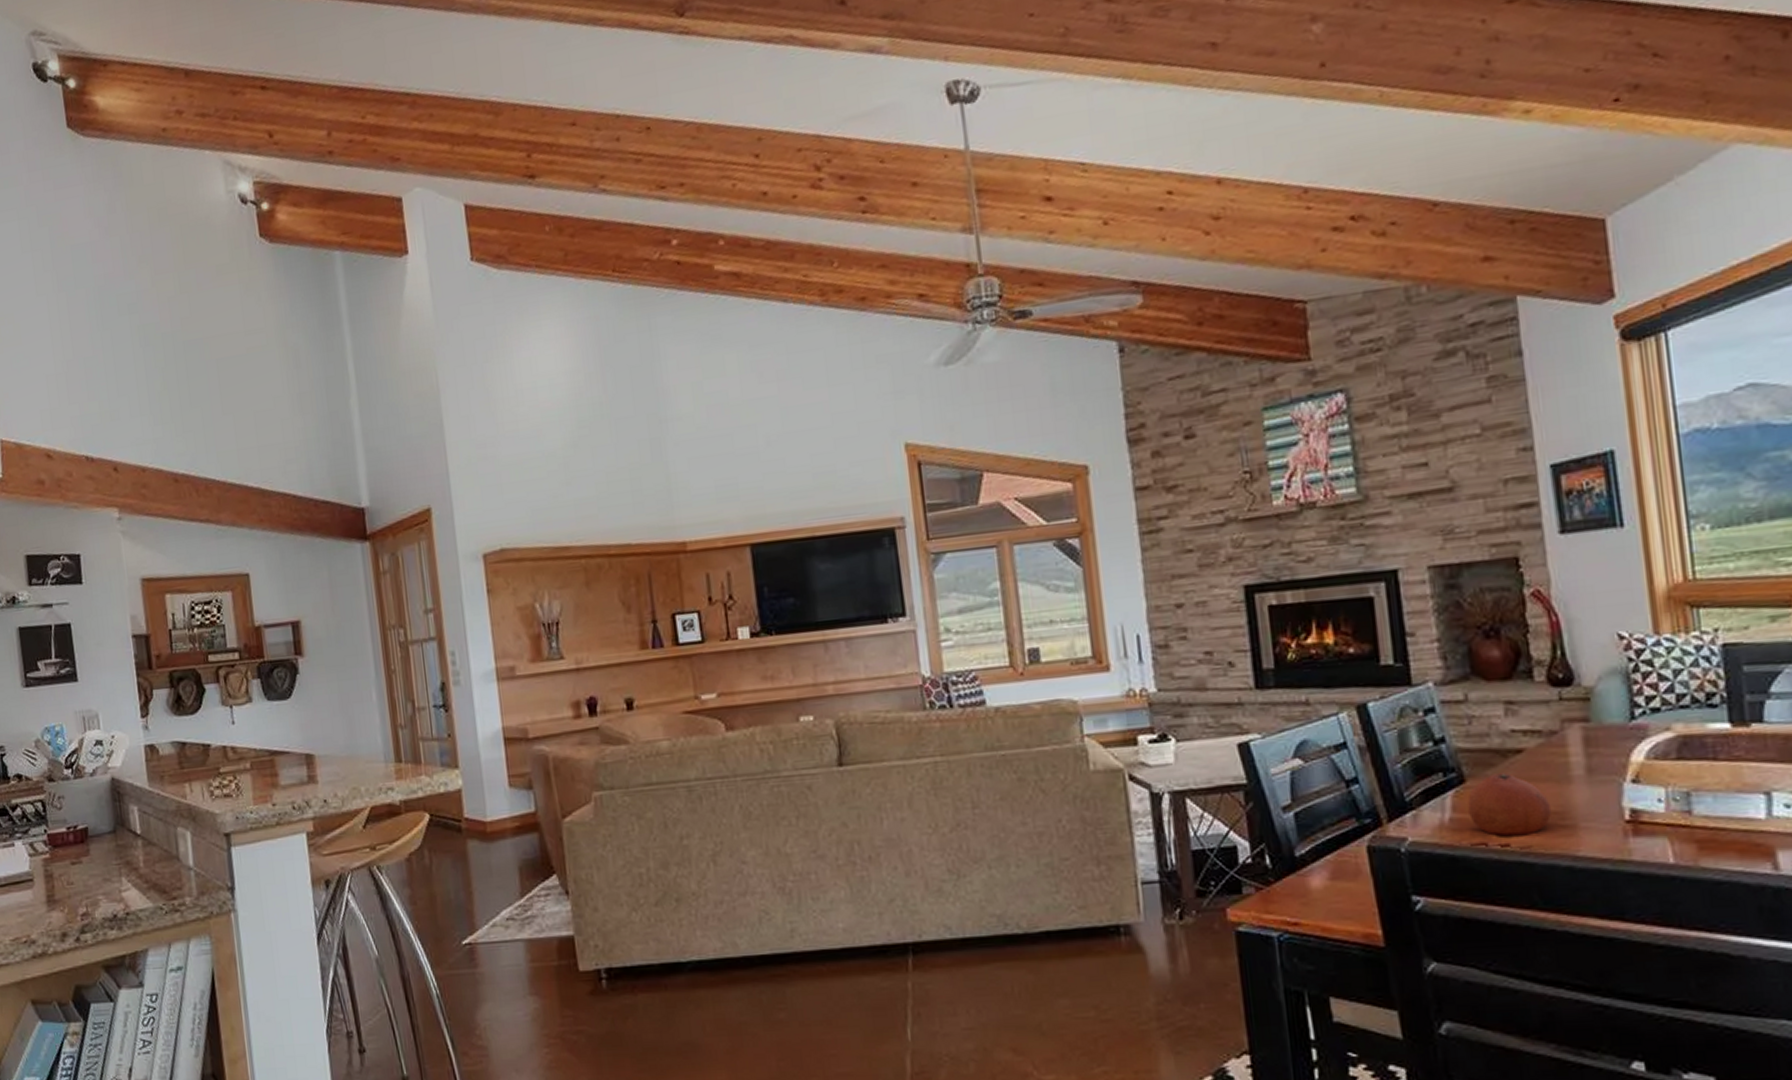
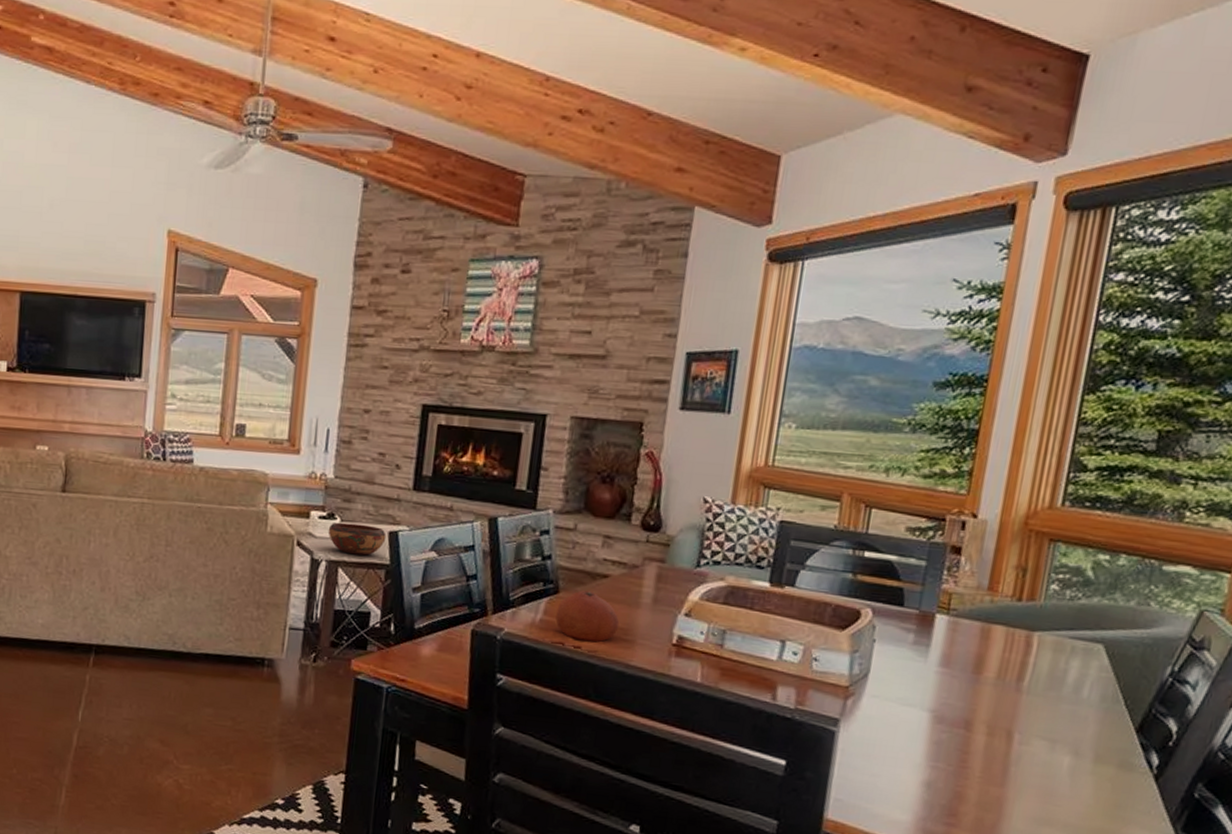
decorative bowl: none [1163,740,1236,780] -> present [328,522,386,556]

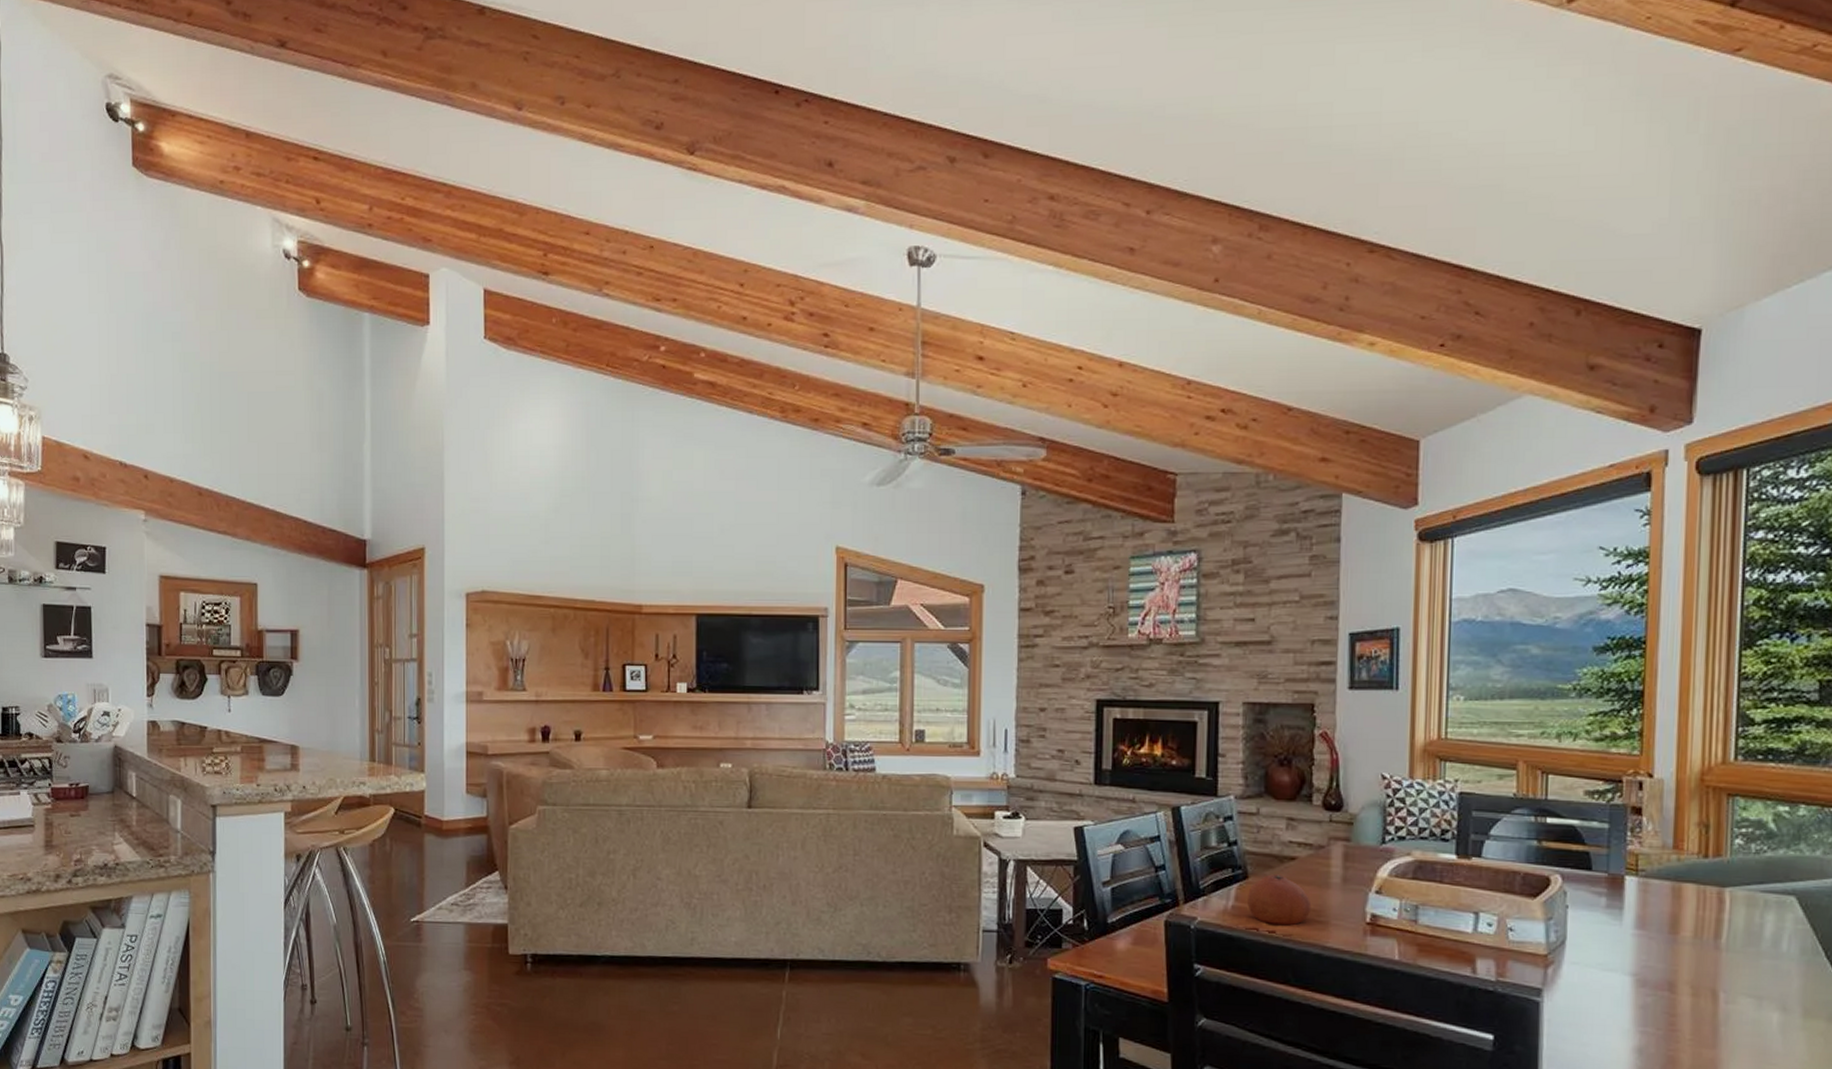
decorative bowl: present [328,522,386,556] -> none [1013,821,1072,853]

